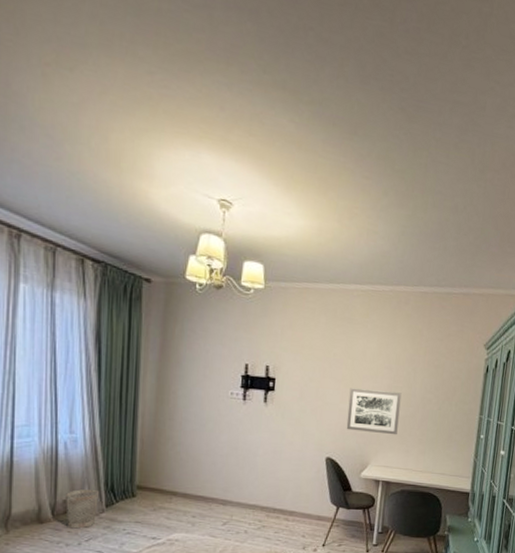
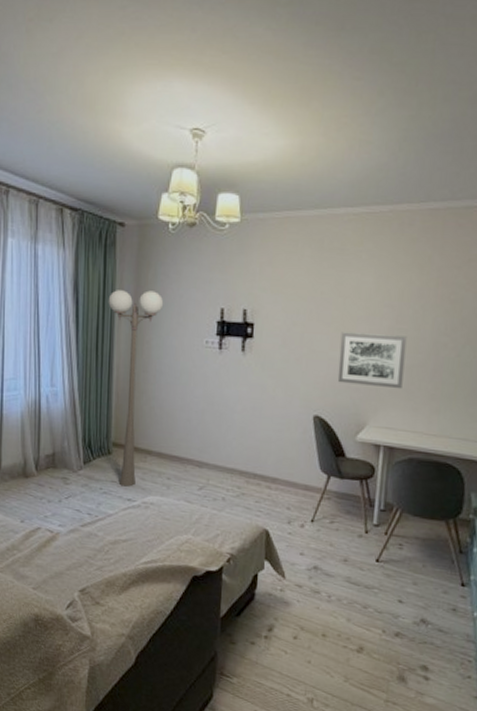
wastebasket: present [66,488,99,529] -> none [48,444,77,486]
floor lamp: none [133,342,191,526] -> present [108,290,164,487]

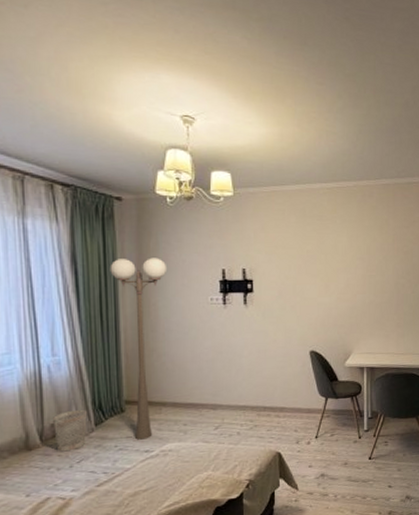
wastebasket: none [48,444,77,486] -> present [53,409,87,452]
wall art: present [337,332,407,390] -> none [326,281,376,322]

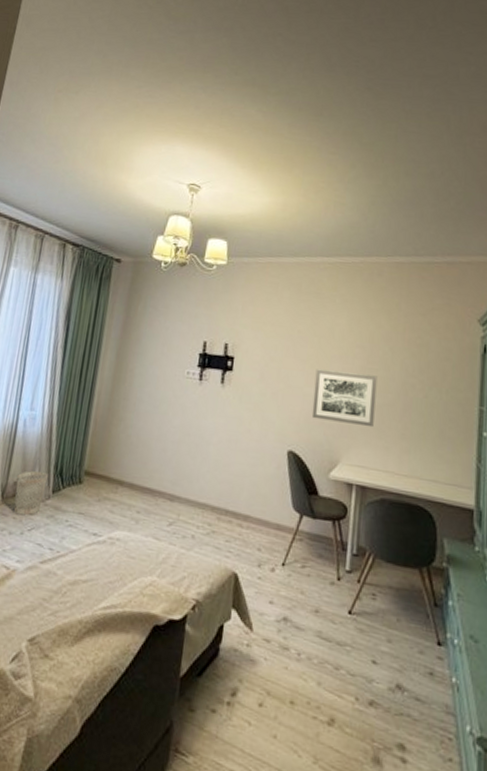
floor lamp: present [110,258,168,440] -> none [87,319,151,520]
wall art: none [326,281,376,322] -> present [311,369,378,428]

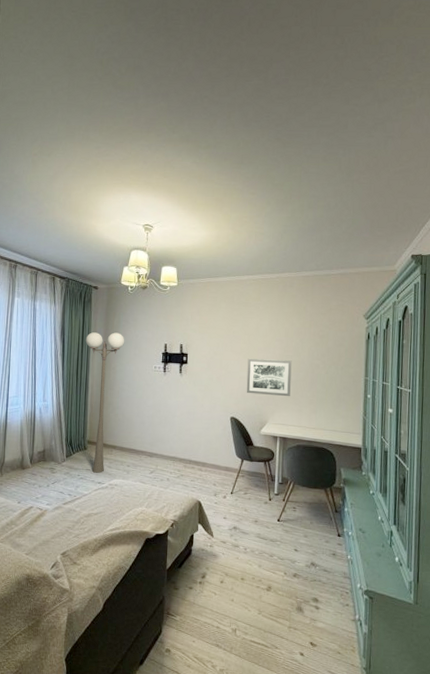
wastebasket: present [13,470,48,516] -> none [39,443,62,474]
floor lamp: none [87,319,151,520] -> present [85,332,125,473]

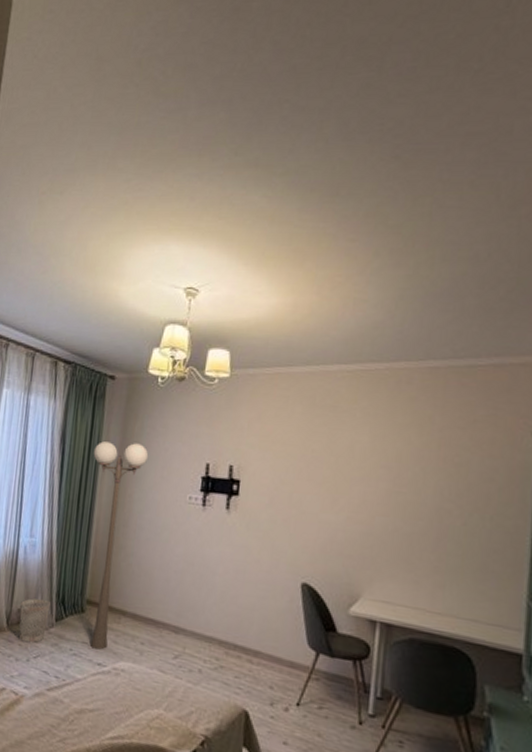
wastebasket: none [39,443,62,474] -> present [18,598,51,643]
wall art: present [246,358,292,397] -> none [328,493,406,559]

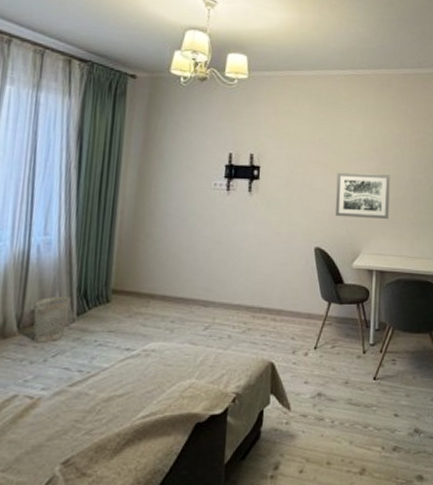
floor lamp: present [90,441,149,650] -> none [114,137,174,335]
wall art: none [328,493,406,559] -> present [335,172,391,220]

